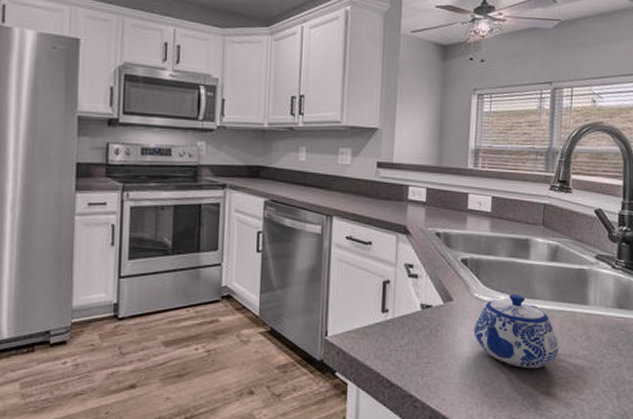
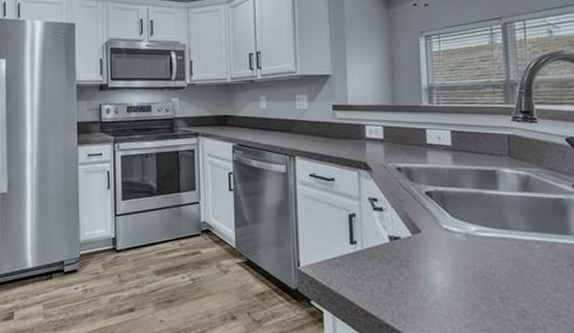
teapot: present [473,294,559,368] -> none [446,225,543,300]

